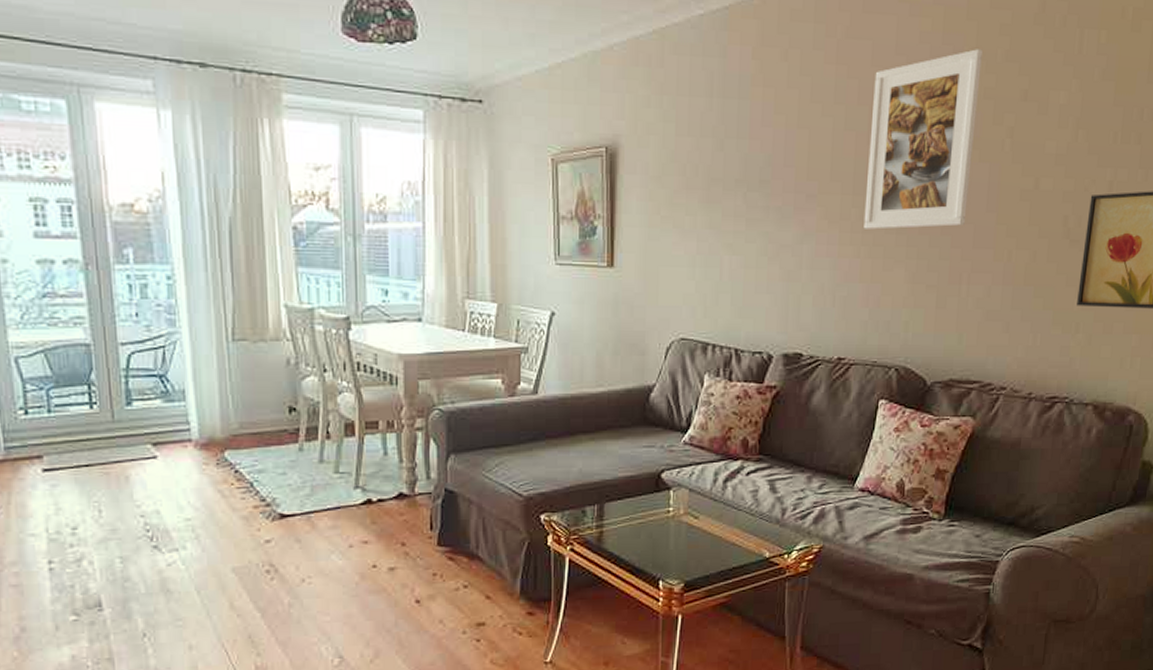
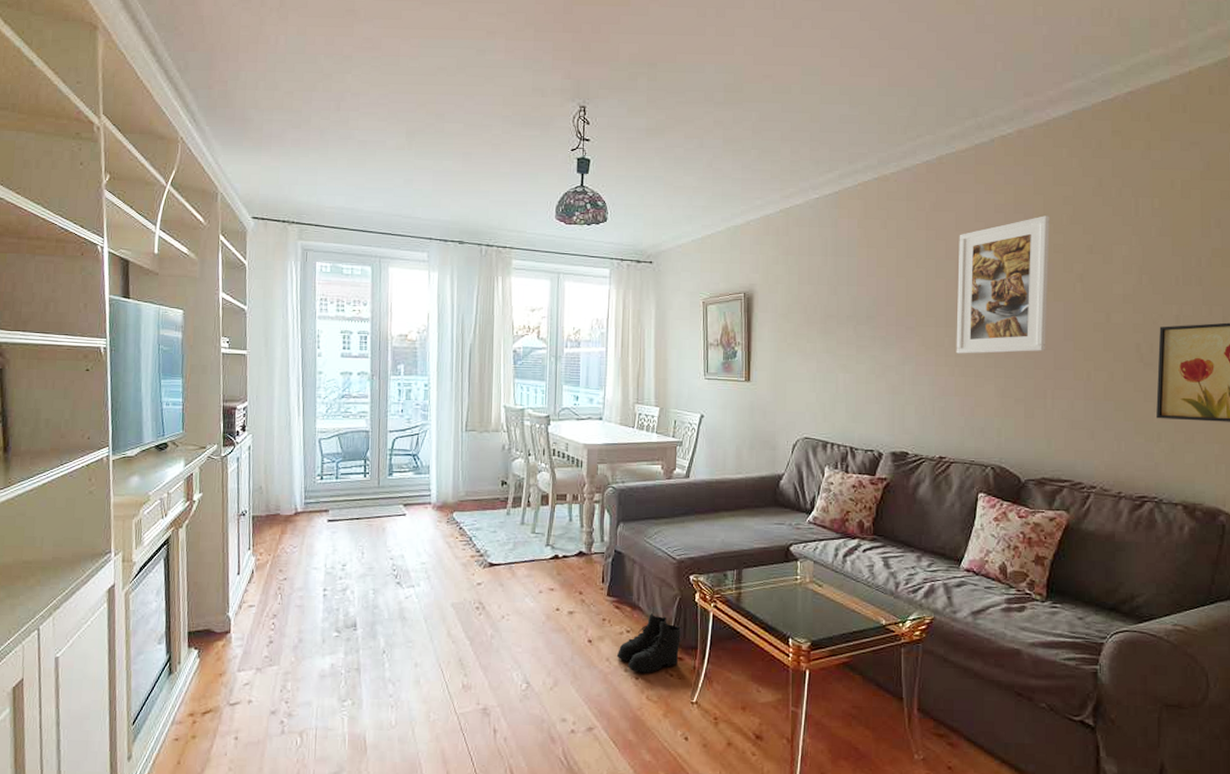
boots: none [452,563,532,634] -> present [616,613,682,673]

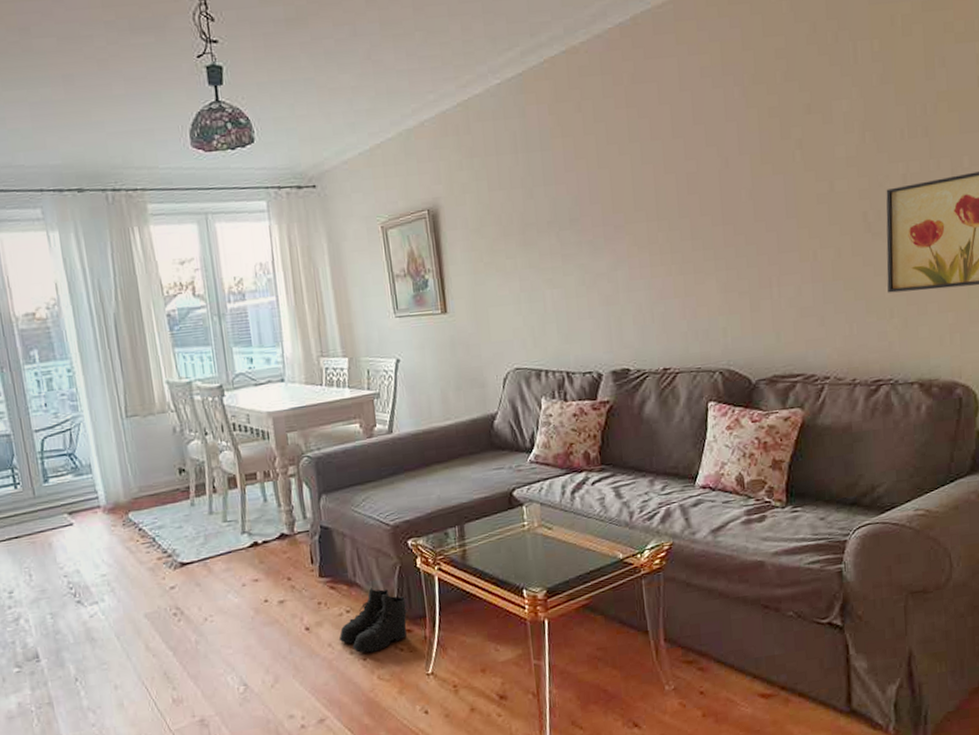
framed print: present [956,216,1050,354] -> none [663,74,768,250]

